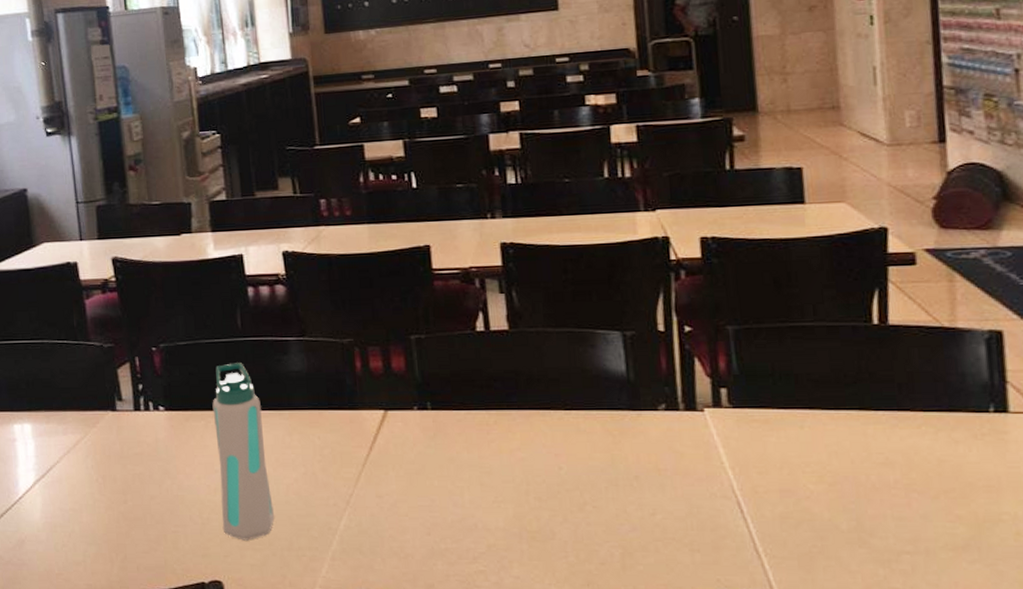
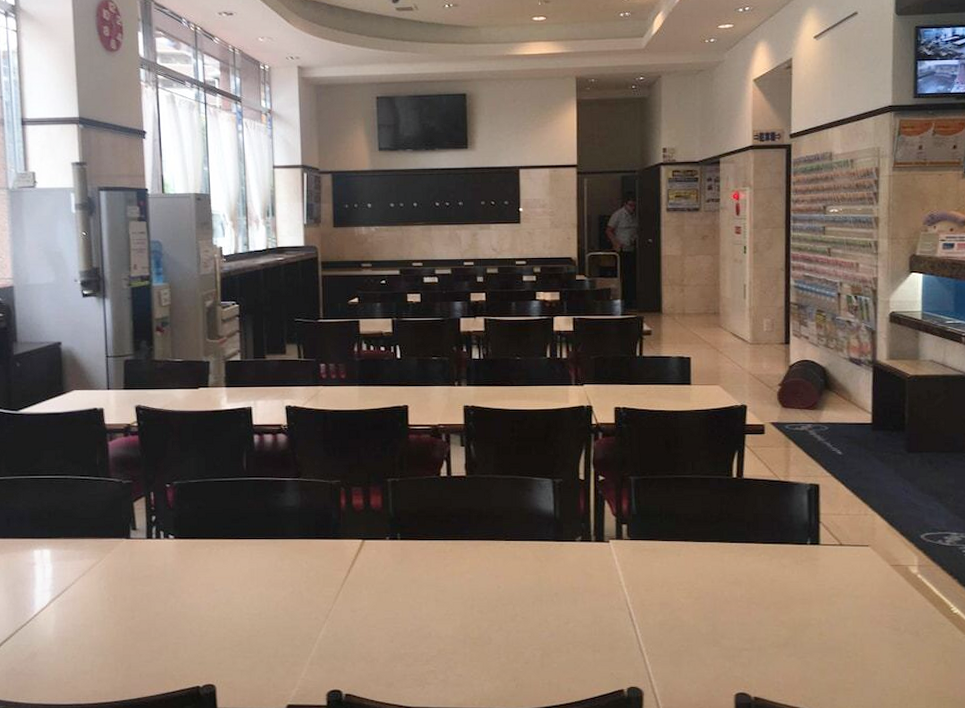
water bottle: present [212,363,275,541] -> none [216,499,265,650]

